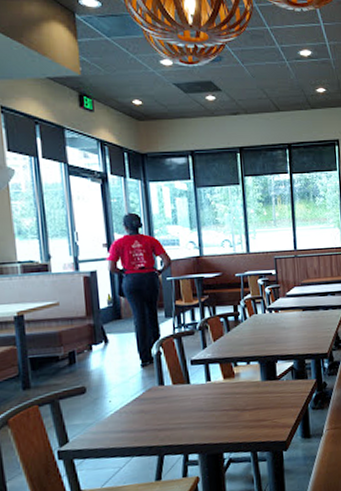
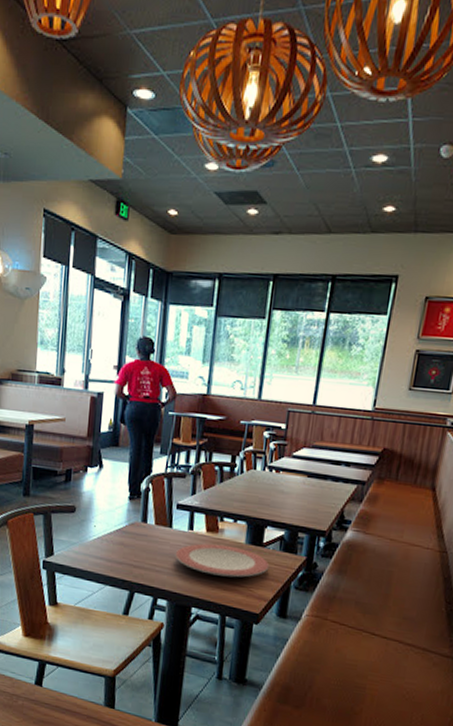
plate: none [197,386,287,418] -> present [175,543,270,578]

